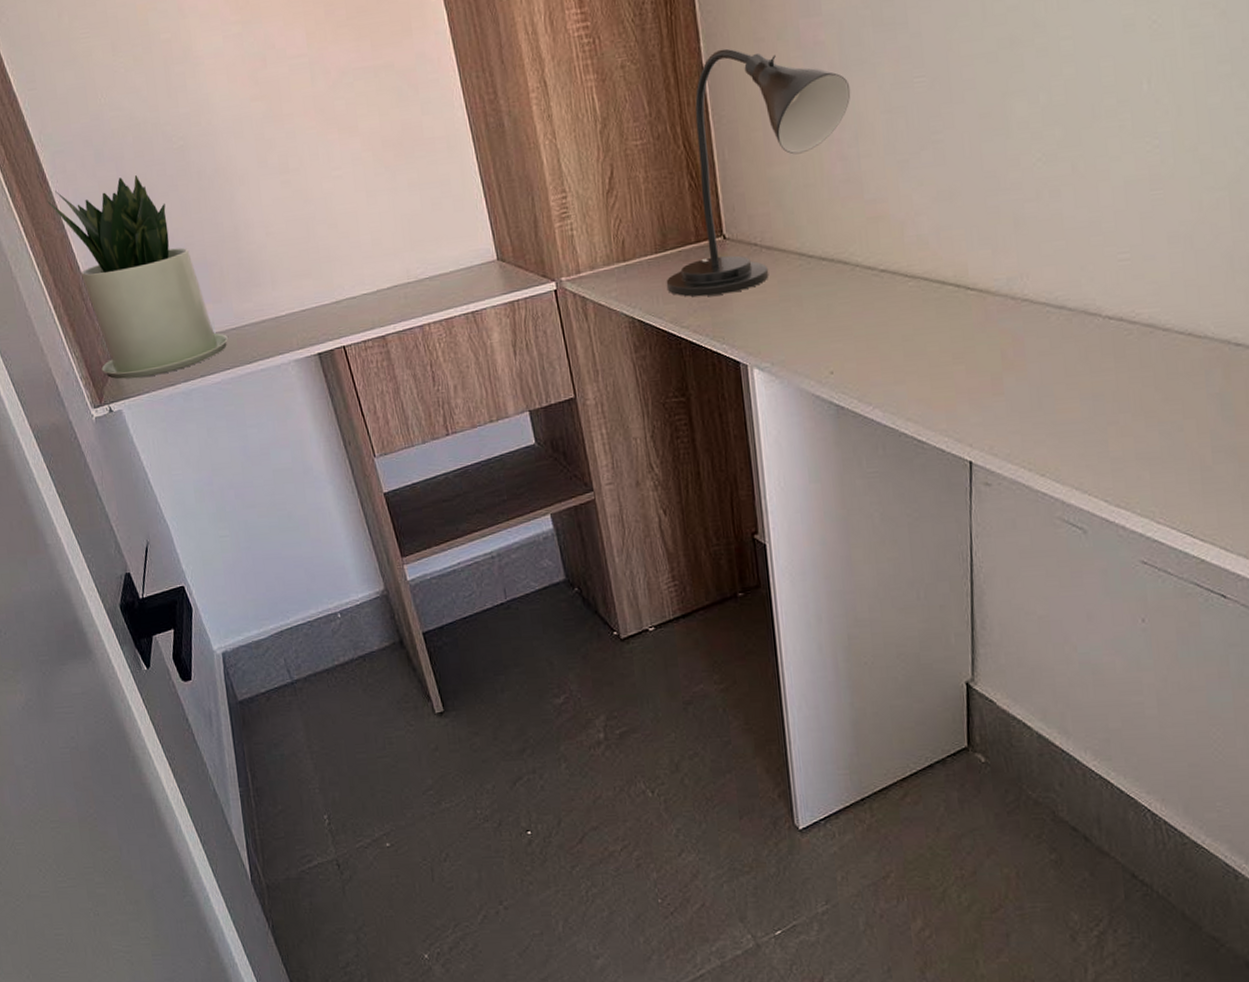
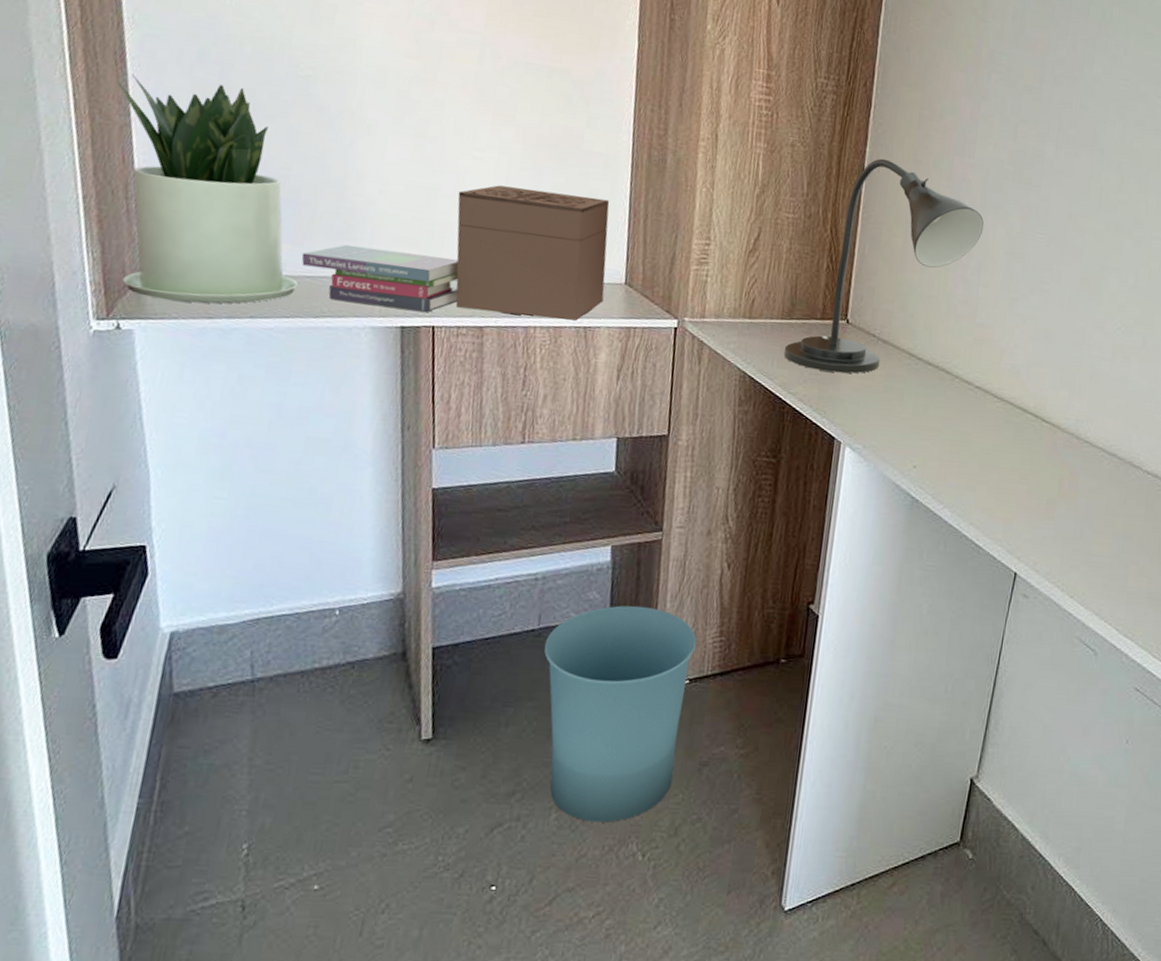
books: none [223,278,357,345] -> present [301,244,459,312]
decorative box: none [330,181,482,323] -> present [455,185,610,321]
waste bin: none [515,565,662,767] -> present [544,605,697,823]

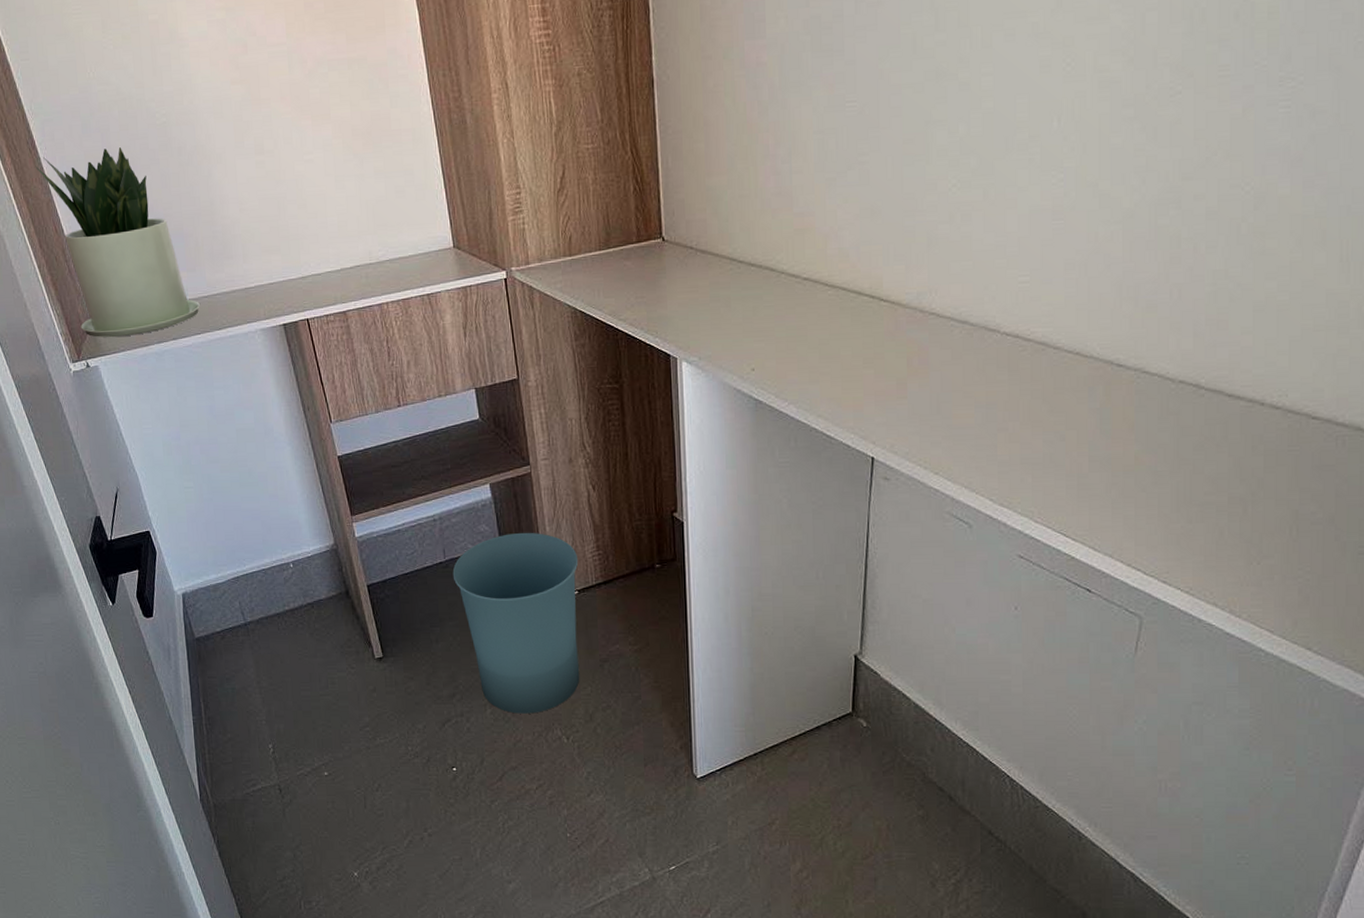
books: present [301,244,459,312] -> none [196,256,321,313]
decorative box: present [455,185,610,321] -> none [300,172,438,298]
desk lamp: present [783,158,984,374] -> none [607,63,788,293]

